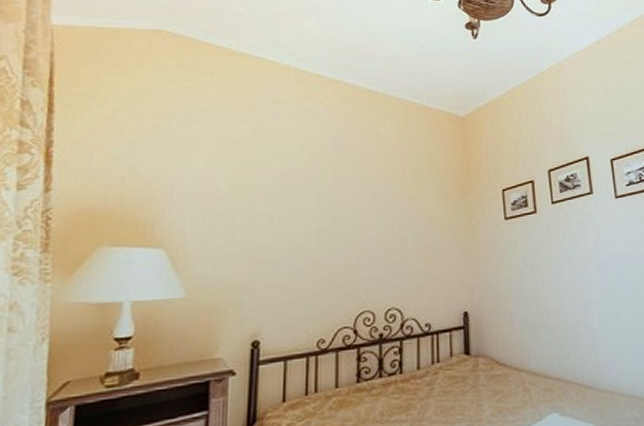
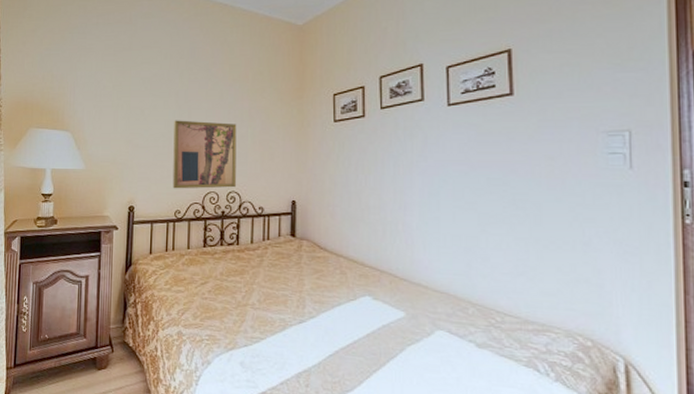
wall art: none [314,225,396,312] -> present [172,120,237,189]

